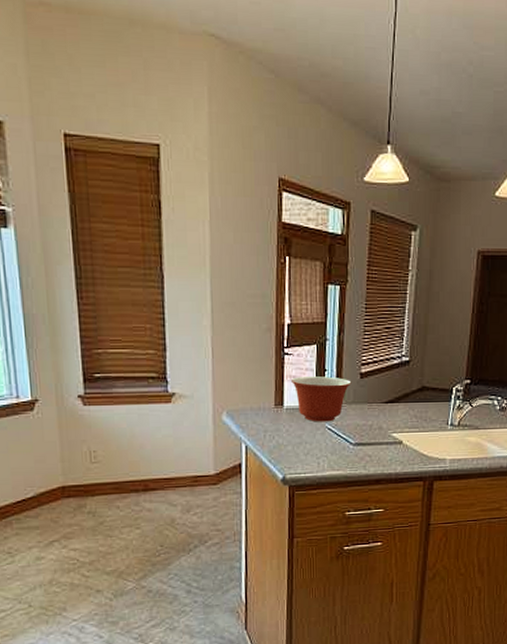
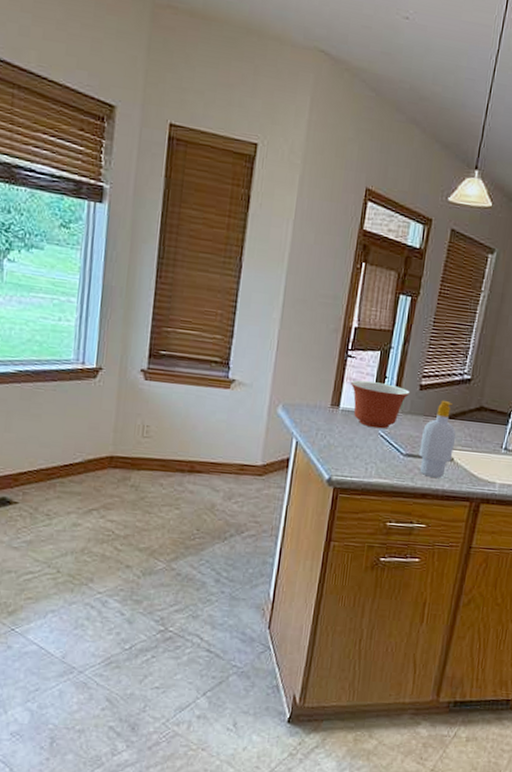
soap bottle: none [368,385,402,462] -> present [419,400,456,478]

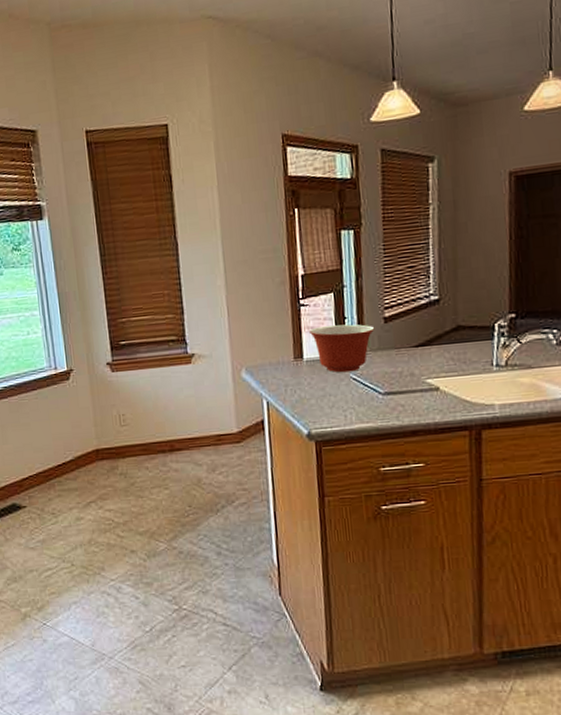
soap bottle: present [419,400,456,478] -> none [397,327,437,412]

